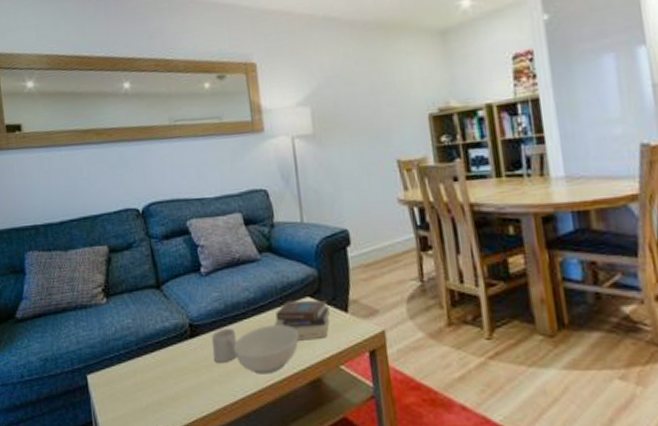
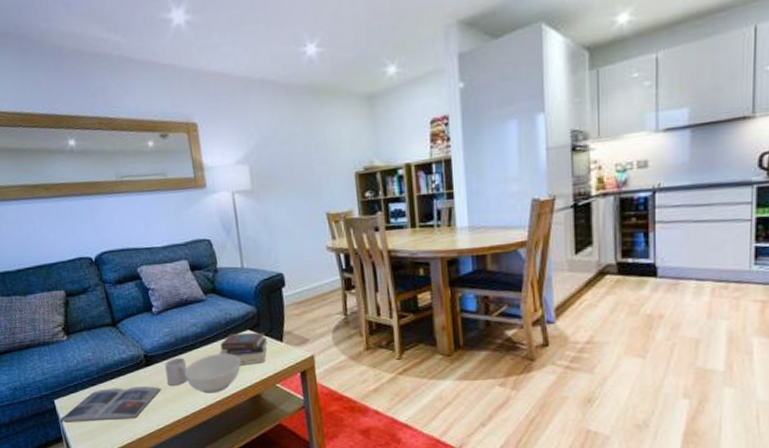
magazine: none [89,363,207,404] -> present [58,386,161,423]

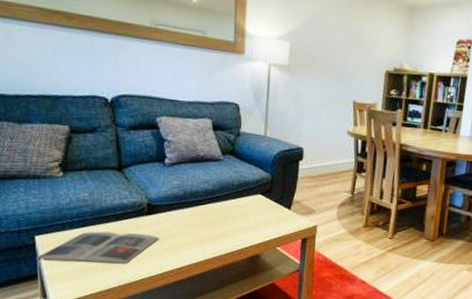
mug: present [164,357,188,386] -> none [166,210,191,238]
bowl: present [184,353,241,394] -> none [187,212,247,249]
books: present [219,332,268,365] -> none [226,195,277,227]

